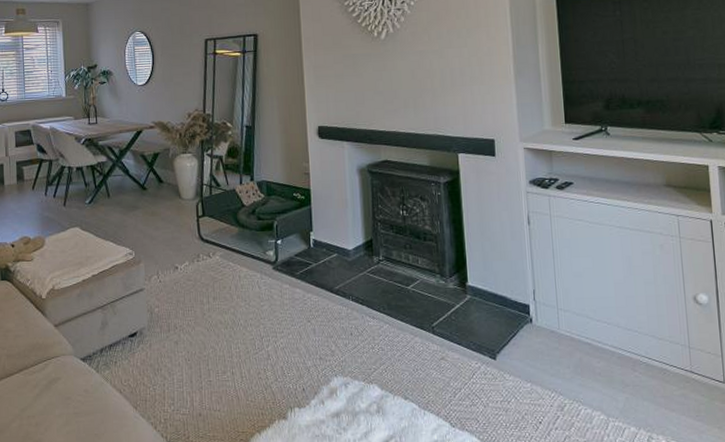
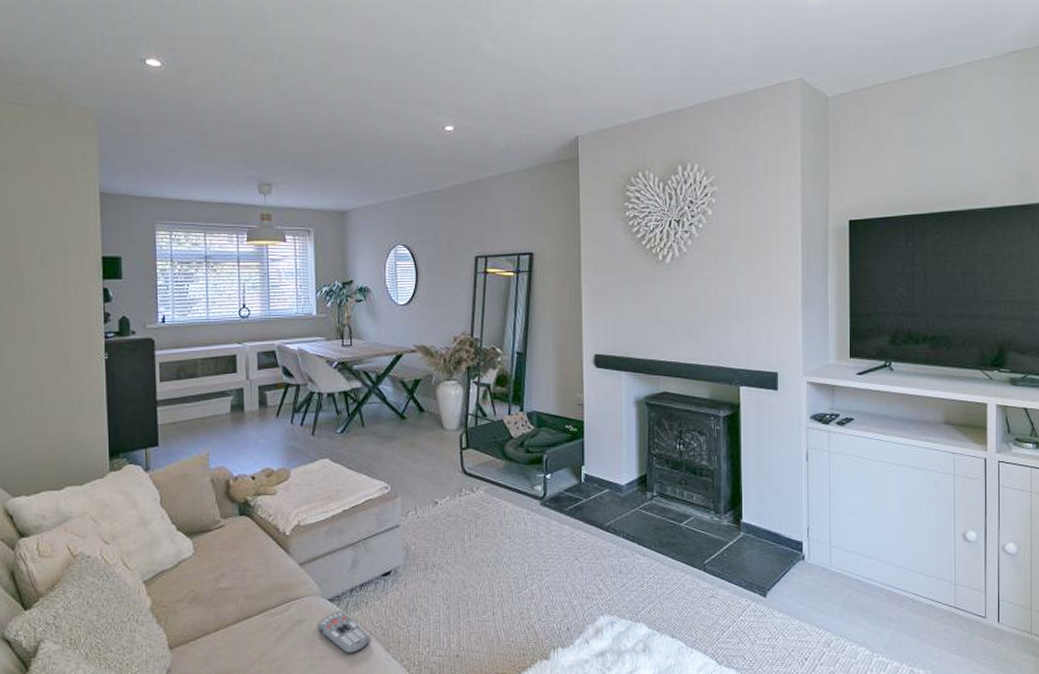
remote control: none [71,369,119,411] -> present [317,610,370,654]

